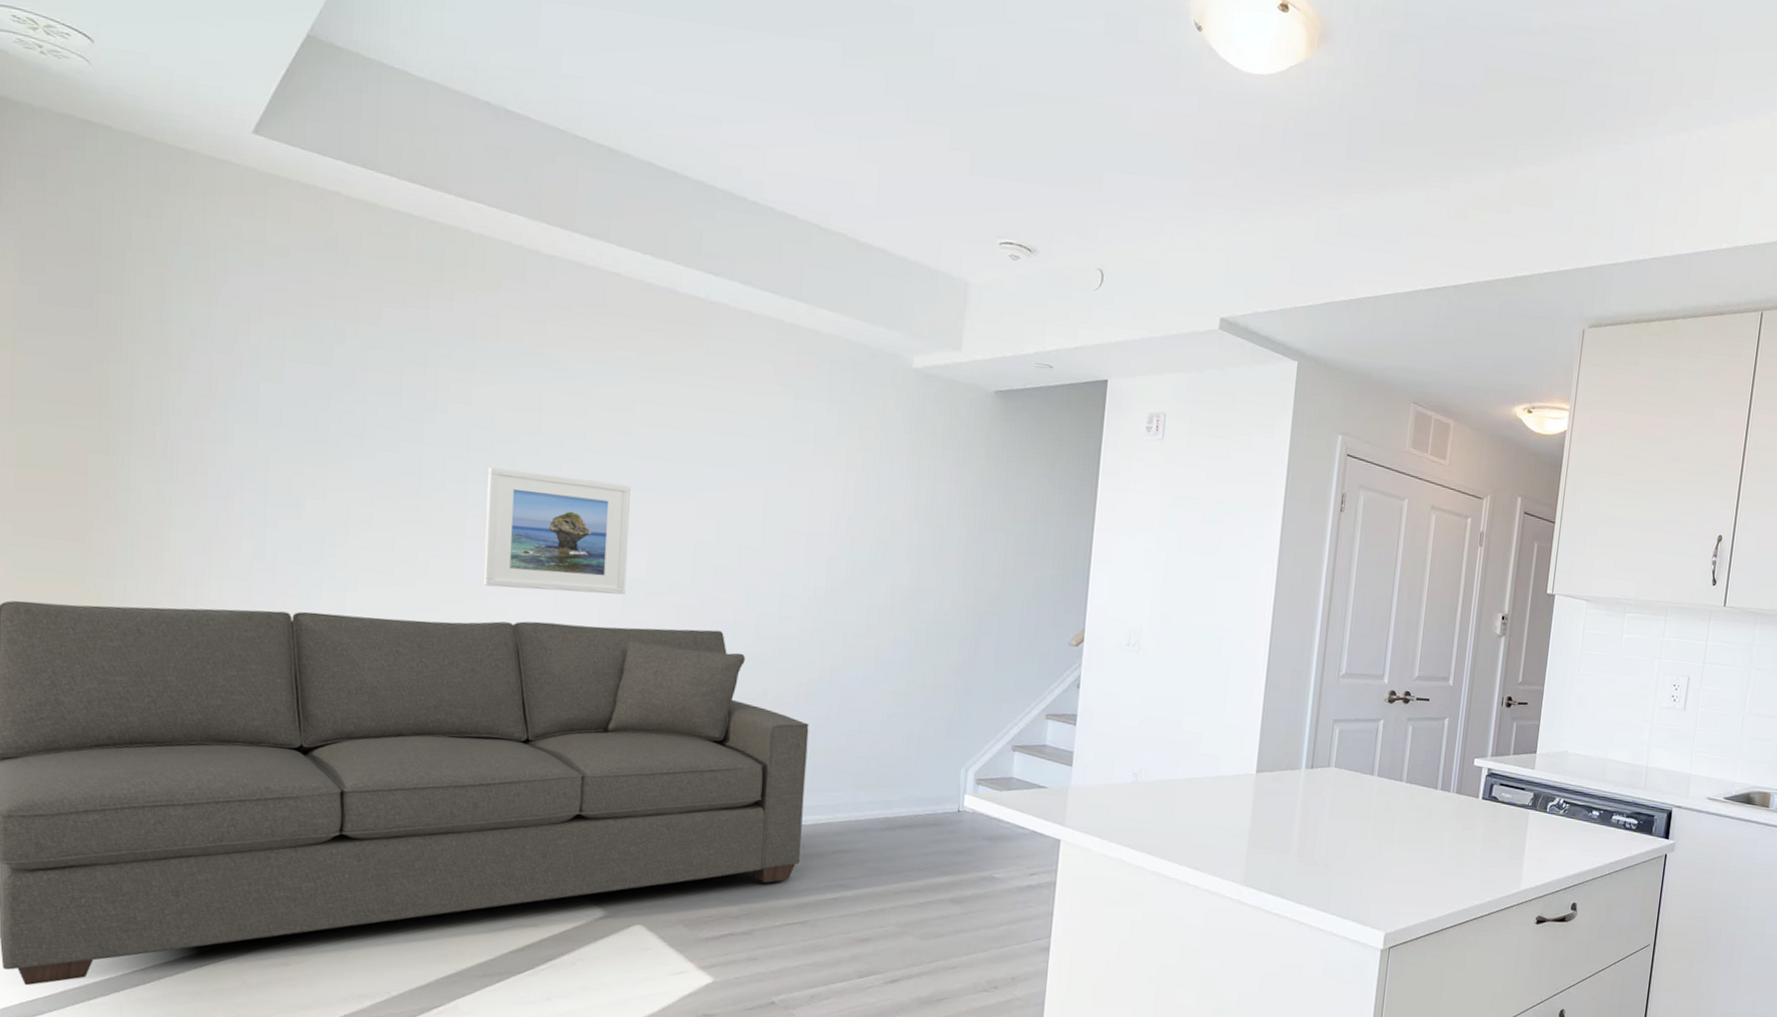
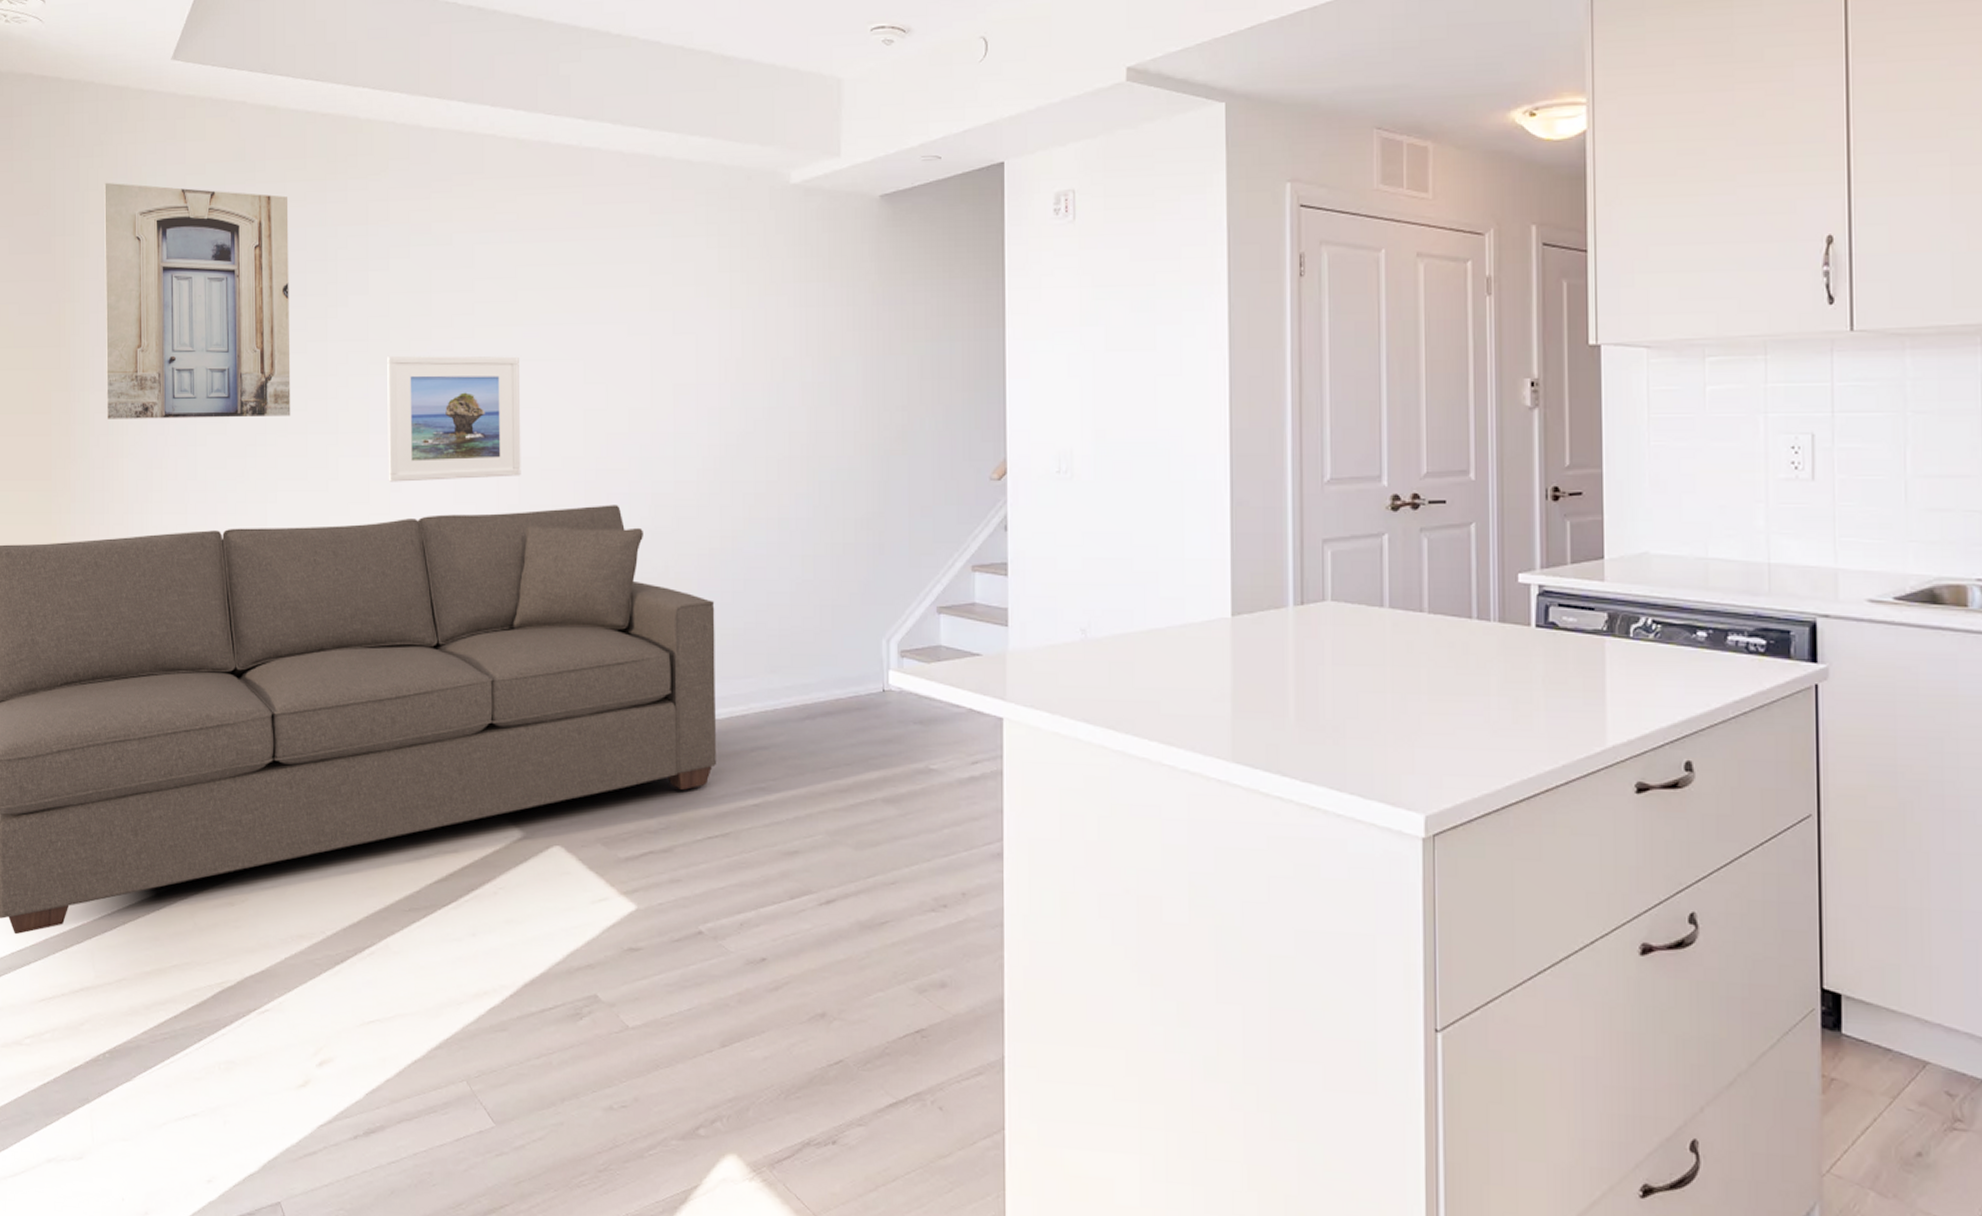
wall art: none [157,246,386,511] -> present [103,182,291,419]

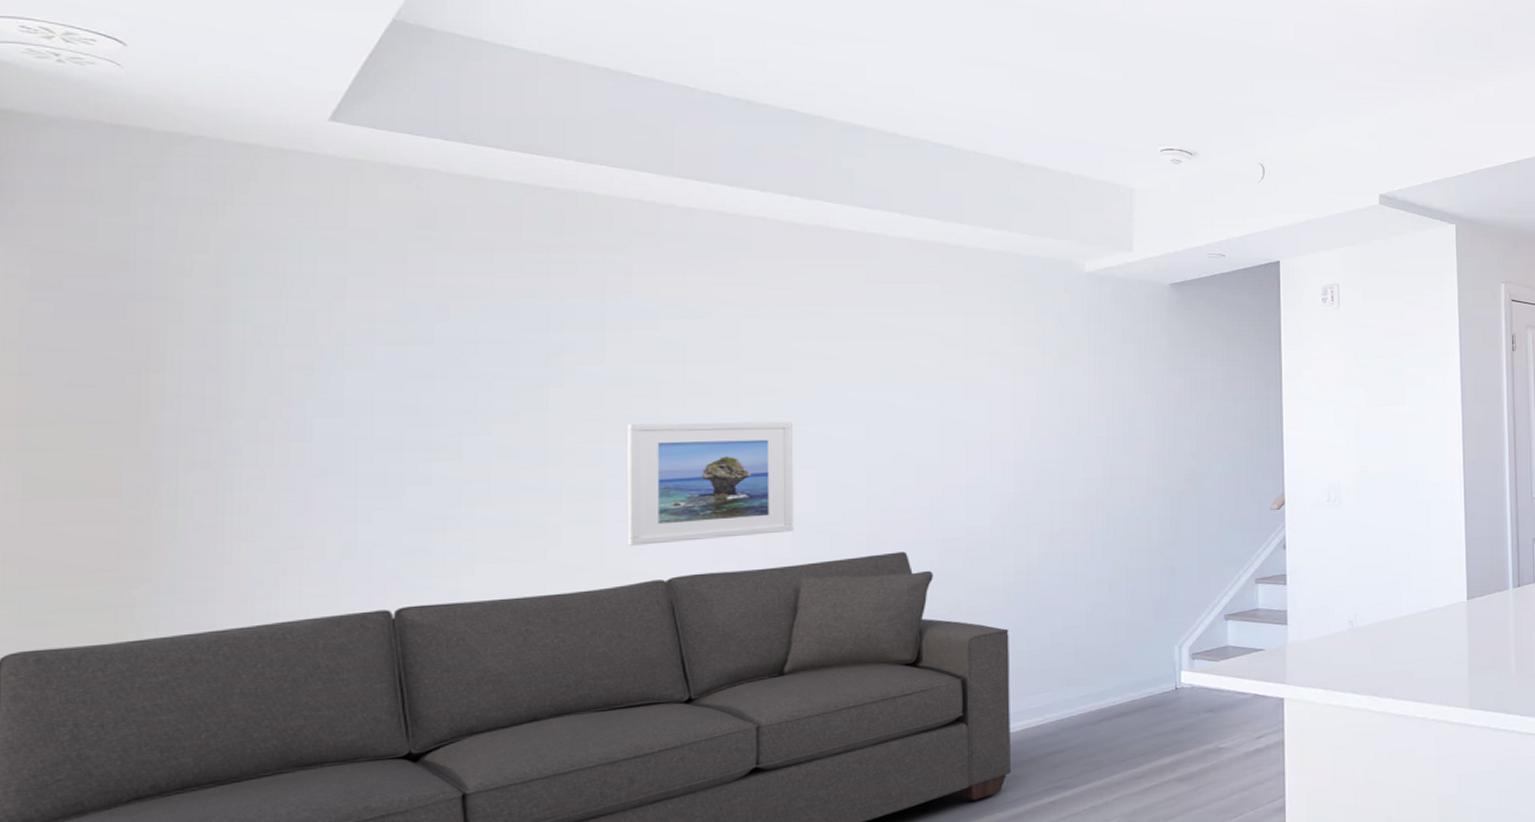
wall art: present [103,182,291,419] -> none [214,244,497,500]

